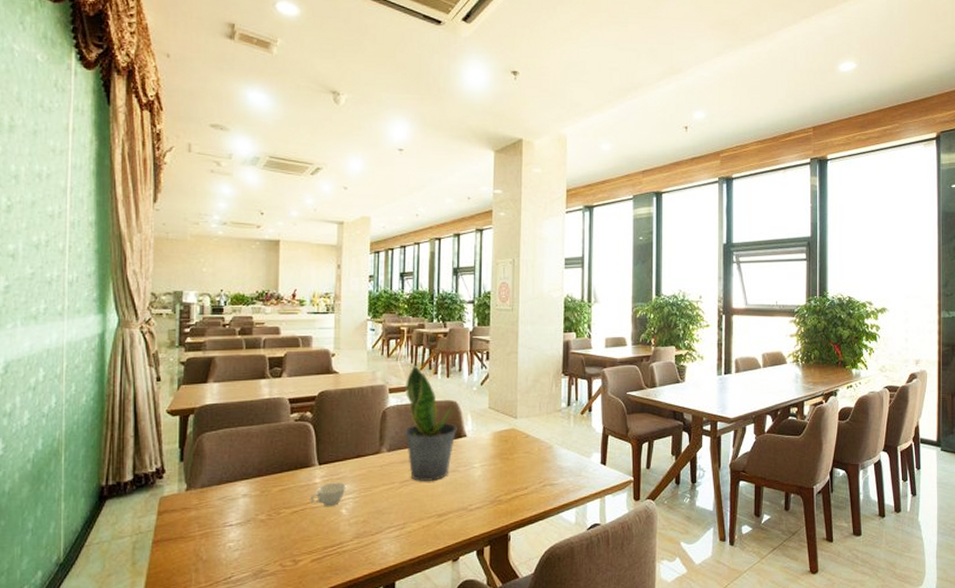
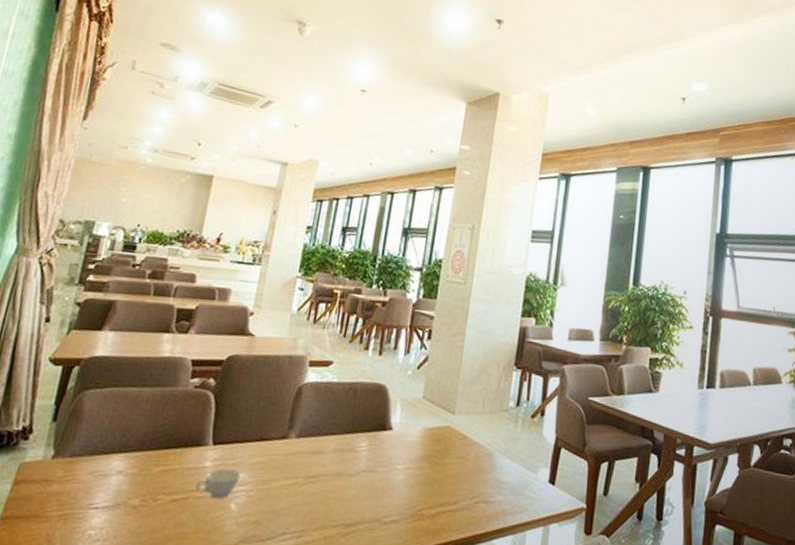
potted plant: present [404,365,457,482] -> none [319,336,383,482]

